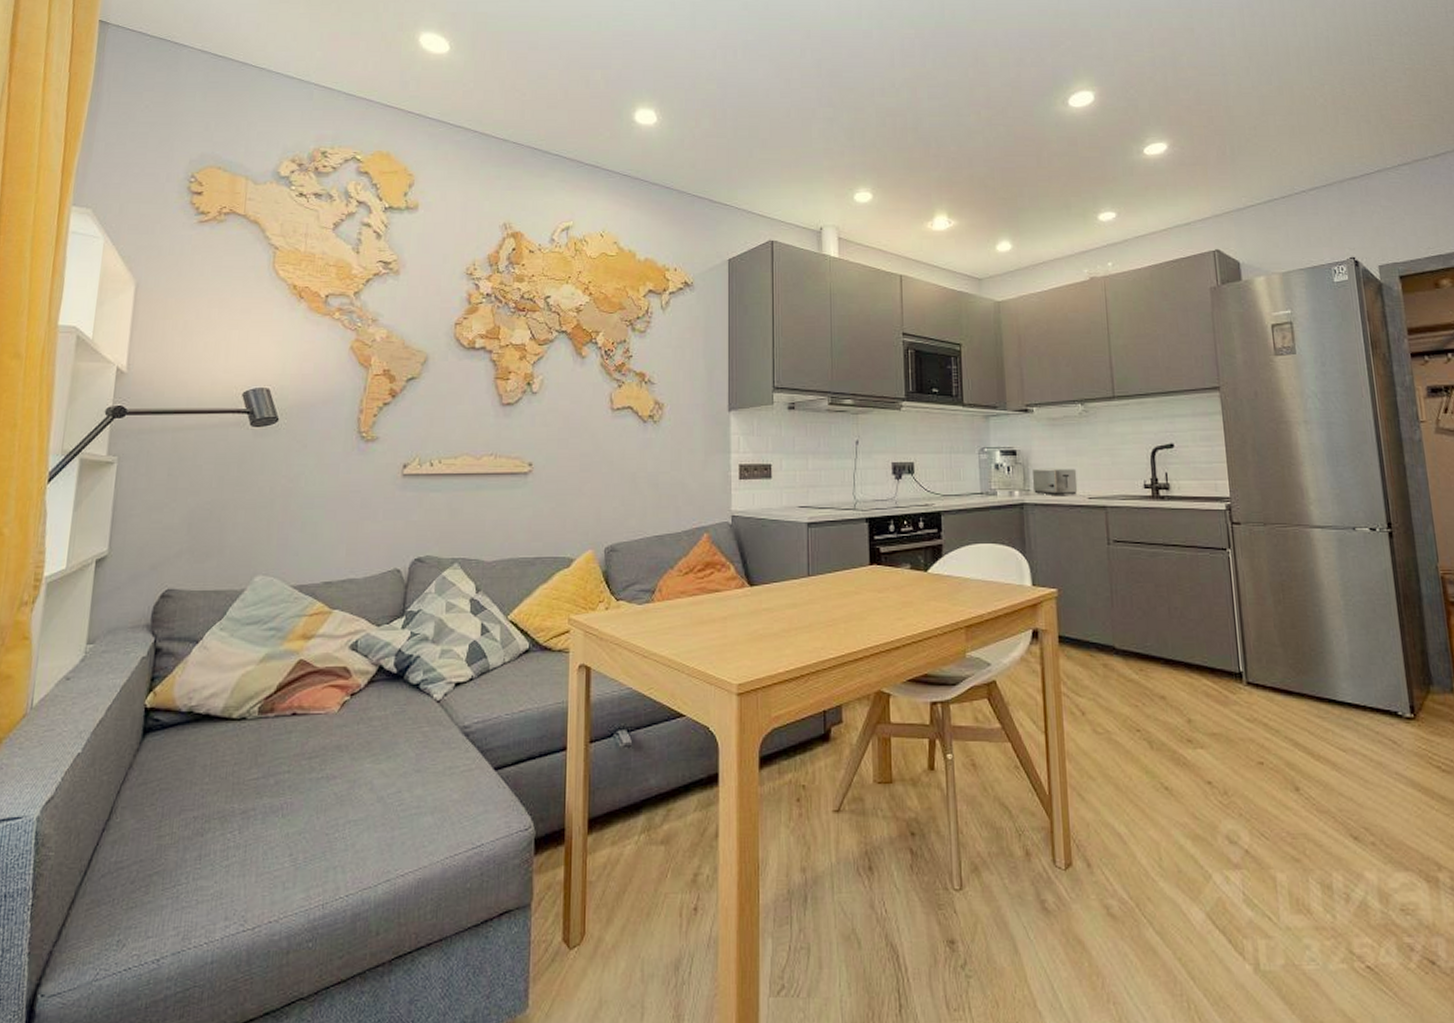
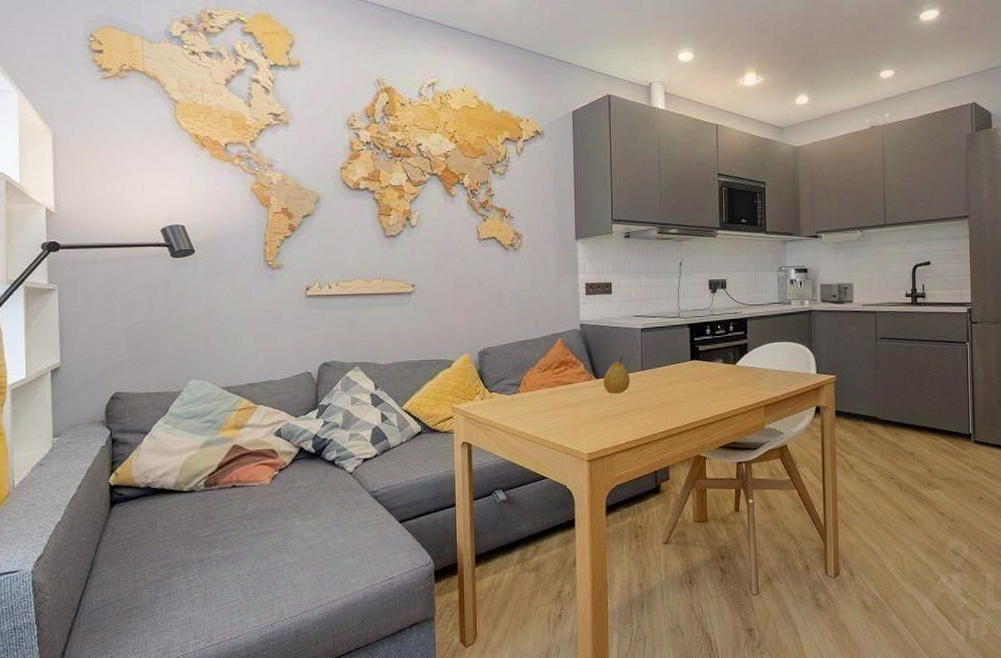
fruit: none [759,558,792,607] -> present [603,356,630,394]

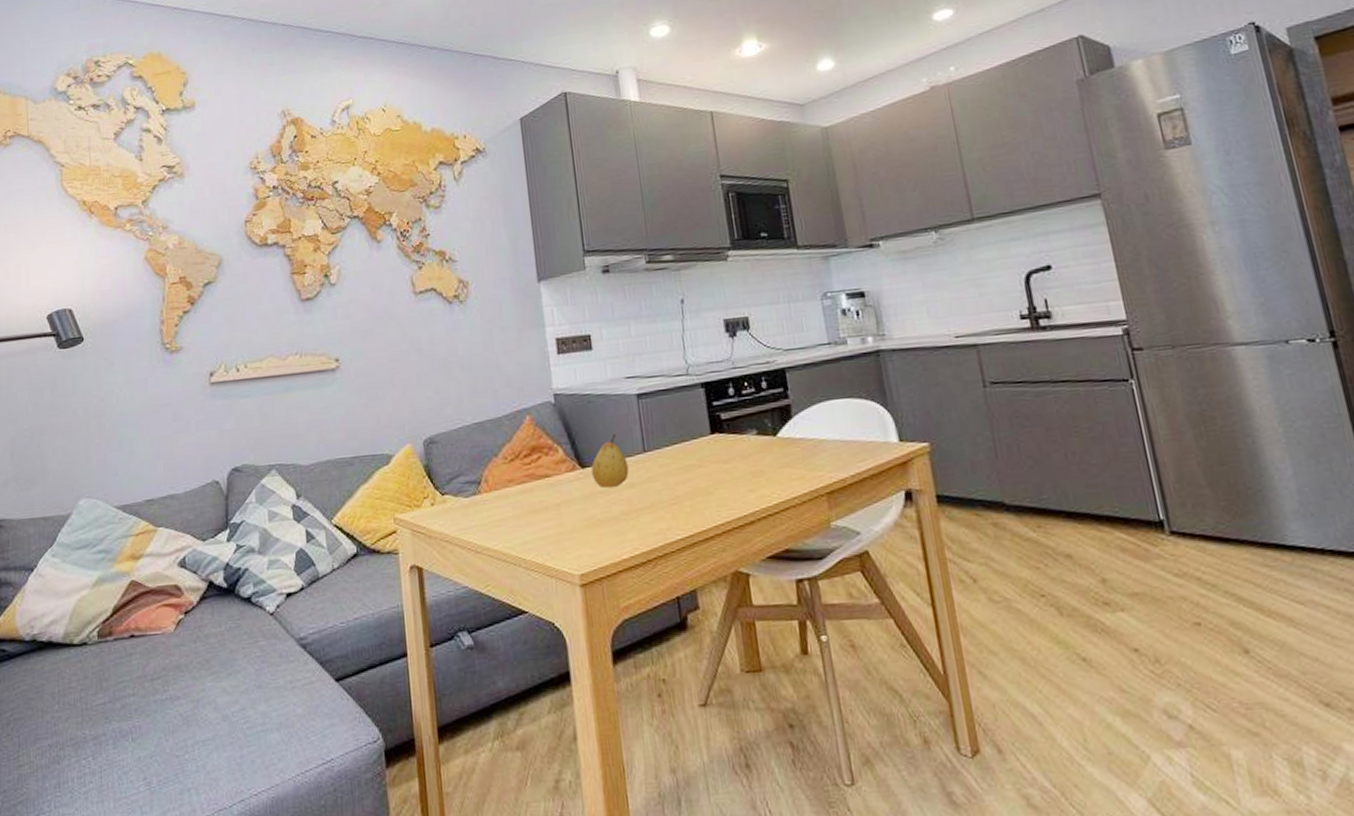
toaster: present [819,282,855,304] -> none [886,305,942,339]

